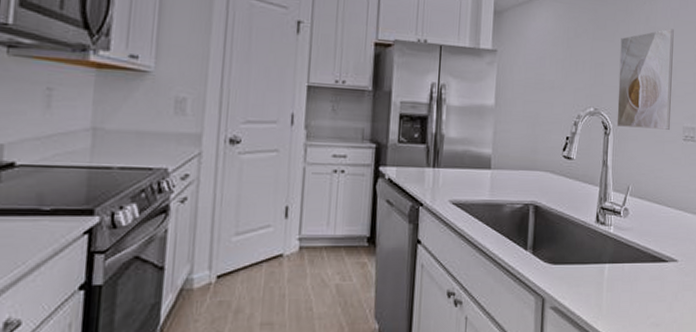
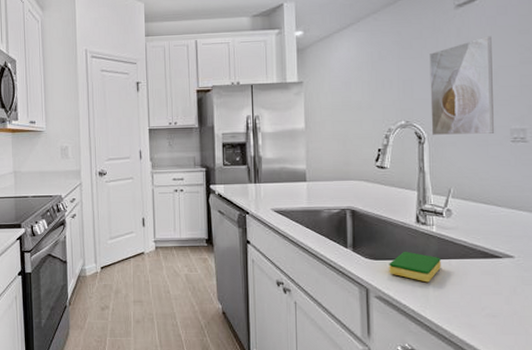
dish sponge: none [566,254,615,290] -> present [389,251,441,283]

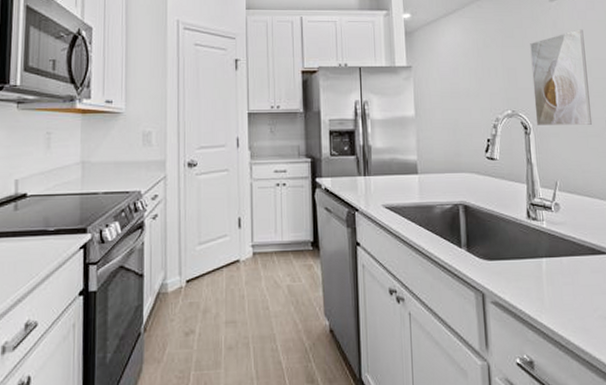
dish sponge: present [389,251,441,283] -> none [503,249,553,284]

